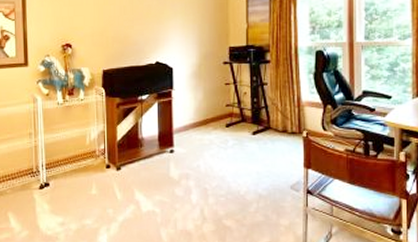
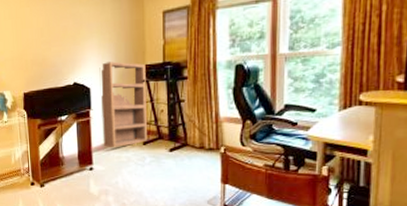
bookcase: none [183,42,230,129] -> present [99,61,147,147]

